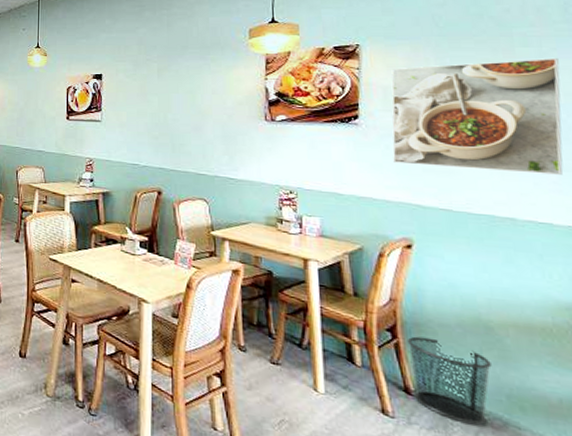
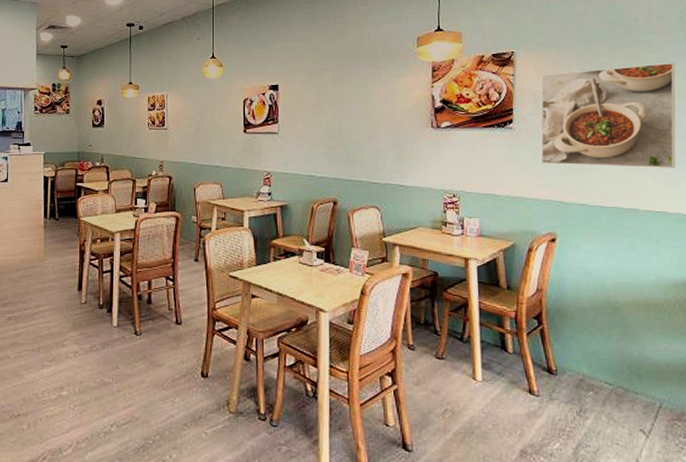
waste bin: present [407,336,492,425] -> none [550,321,617,395]

